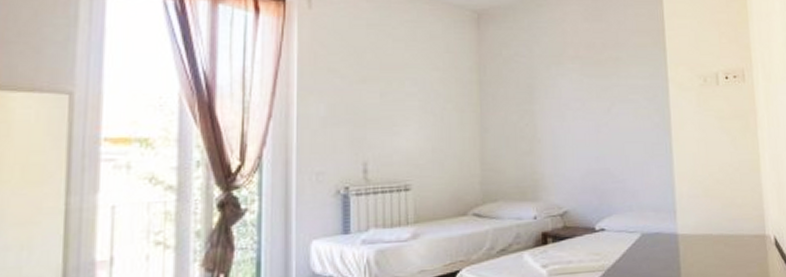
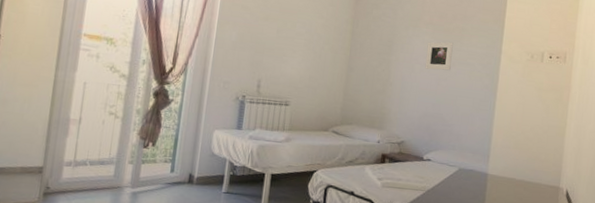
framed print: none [577,77,610,115] -> present [425,42,453,71]

